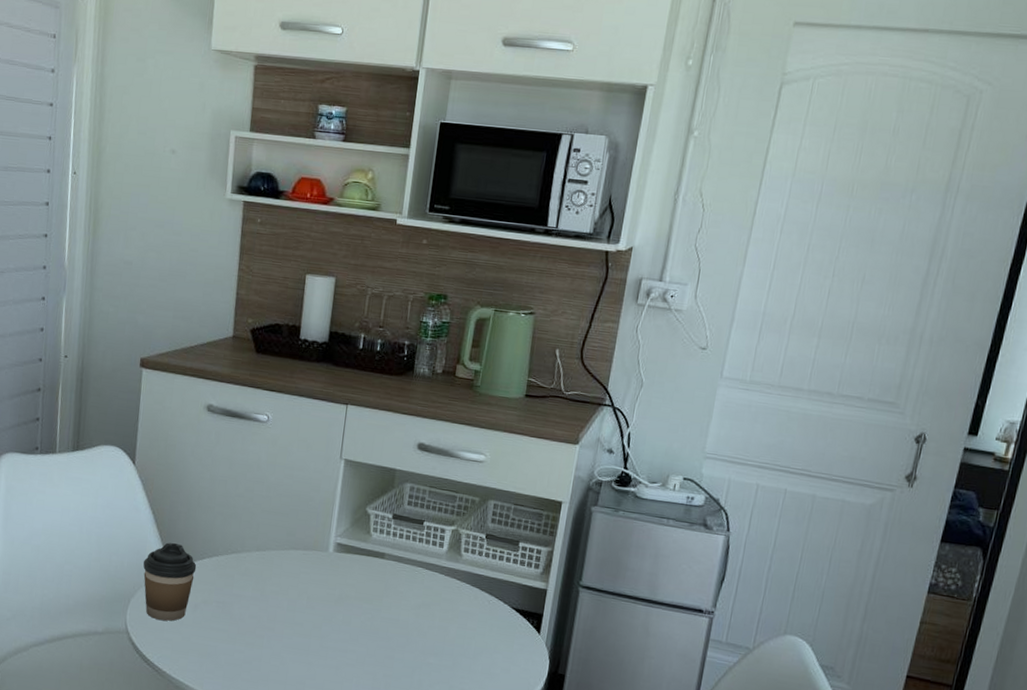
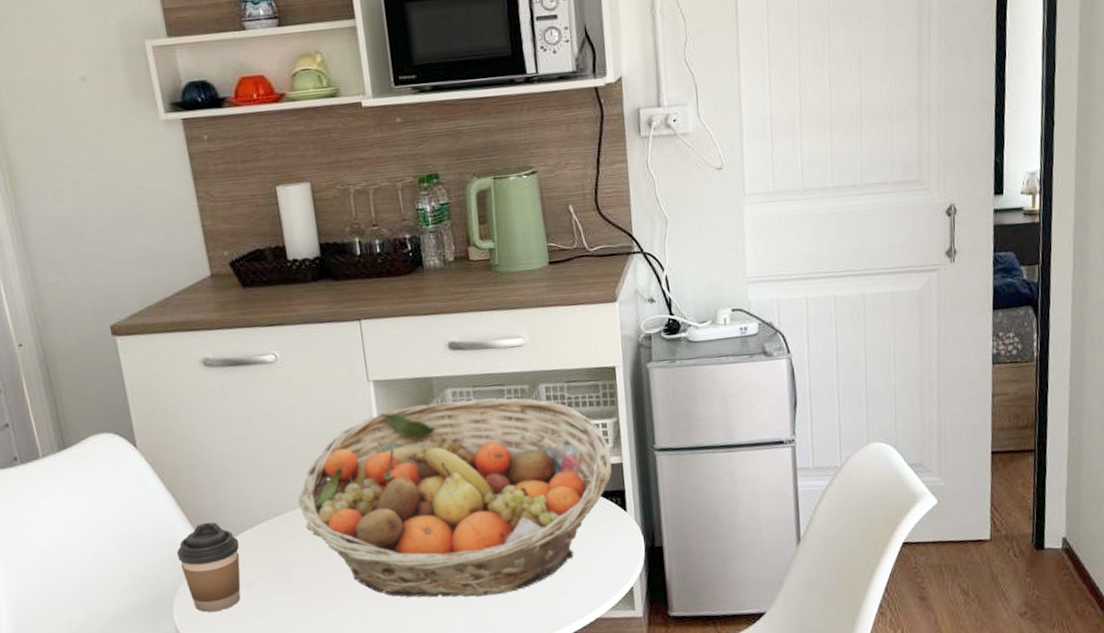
fruit basket: none [254,488,539,677] -> present [298,397,612,597]

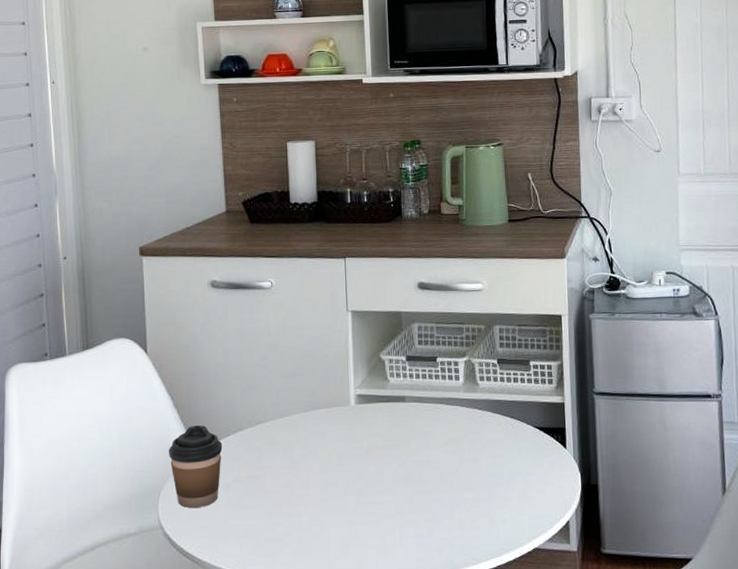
fruit basket: present [298,397,612,597] -> none [277,333,555,516]

